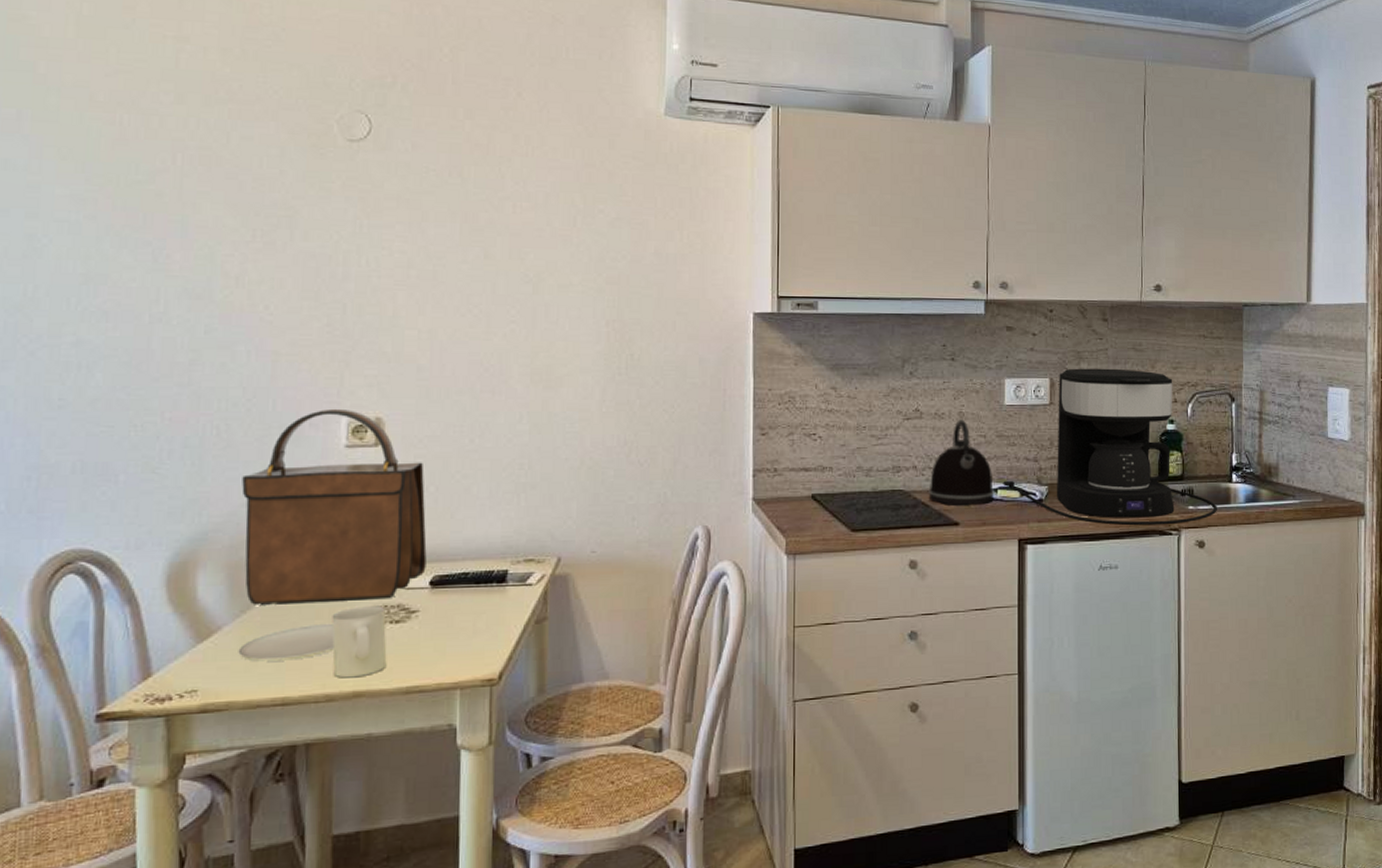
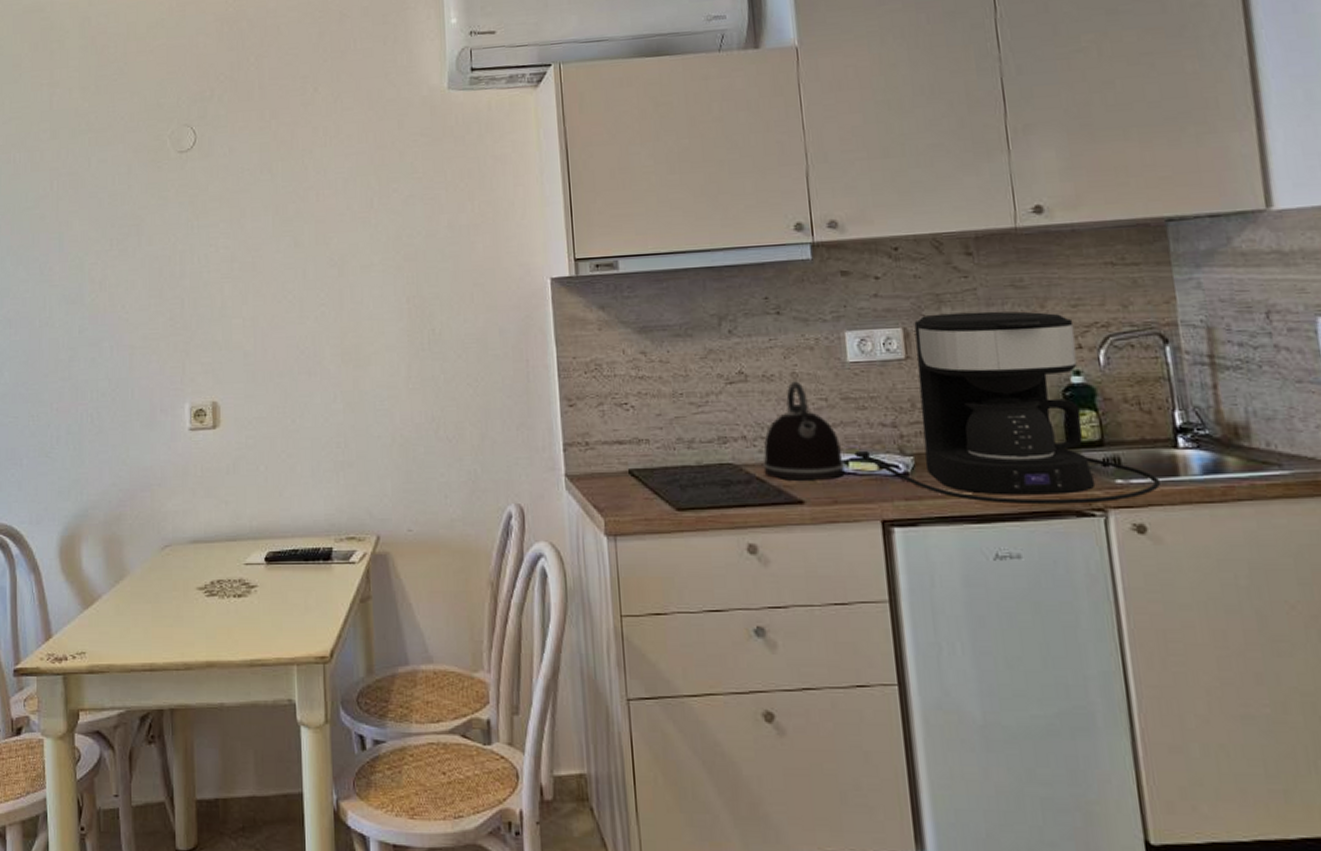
plate: present [238,623,335,662] -> none [114,595,189,629]
handbag: present [242,408,427,605] -> none [111,394,261,576]
cup: present [331,605,387,678] -> none [186,578,233,648]

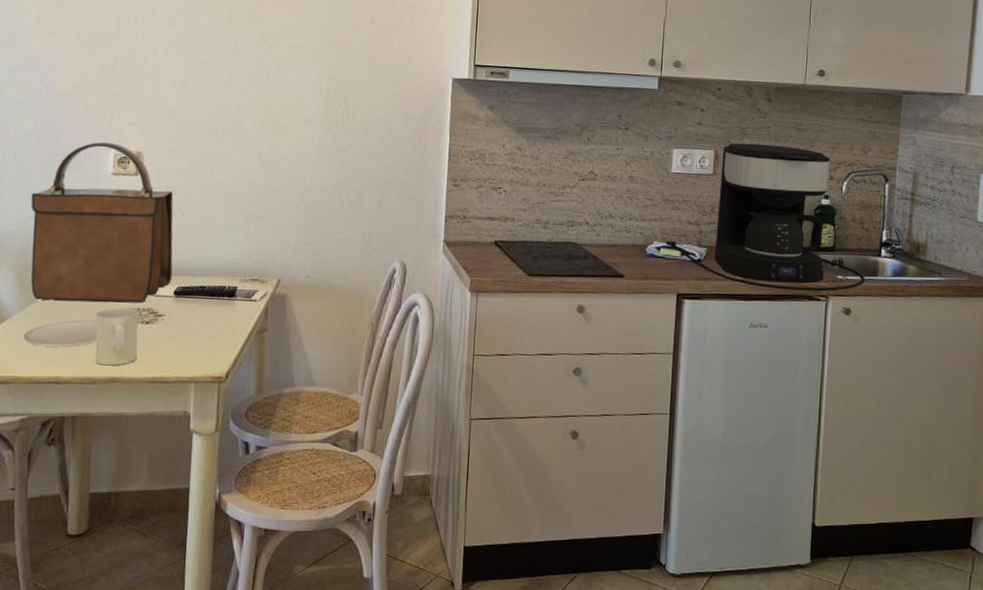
handbag: none [111,394,261,576] -> present [30,141,174,303]
plate: none [114,595,189,629] -> present [23,319,98,347]
cup: none [186,578,233,648] -> present [95,306,138,366]
kettle: present [763,381,846,481] -> none [598,183,658,261]

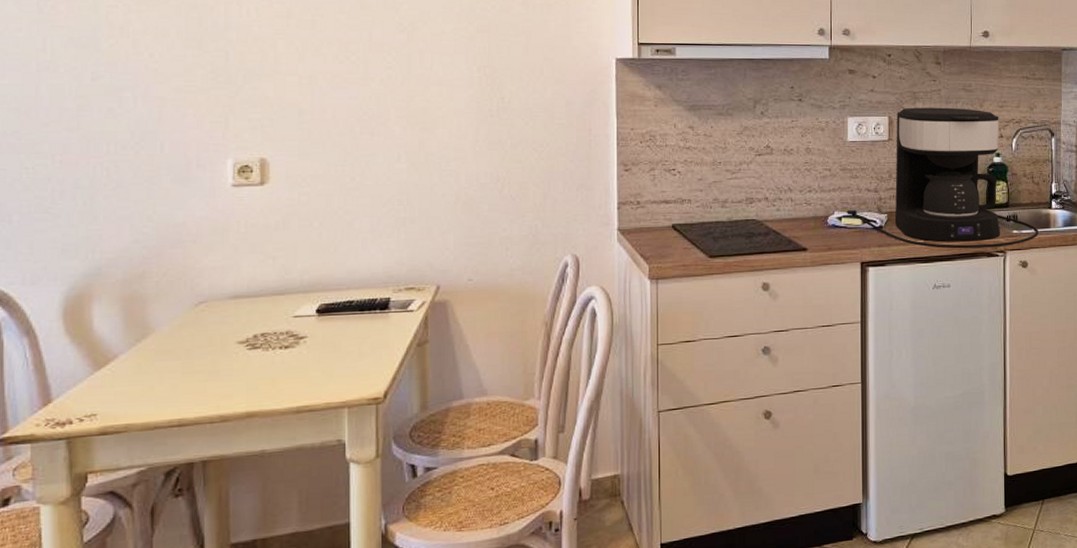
plate: present [23,319,98,347] -> none [135,349,227,387]
handbag: present [30,141,174,303] -> none [133,150,313,335]
cup: present [95,306,138,366] -> none [224,332,278,400]

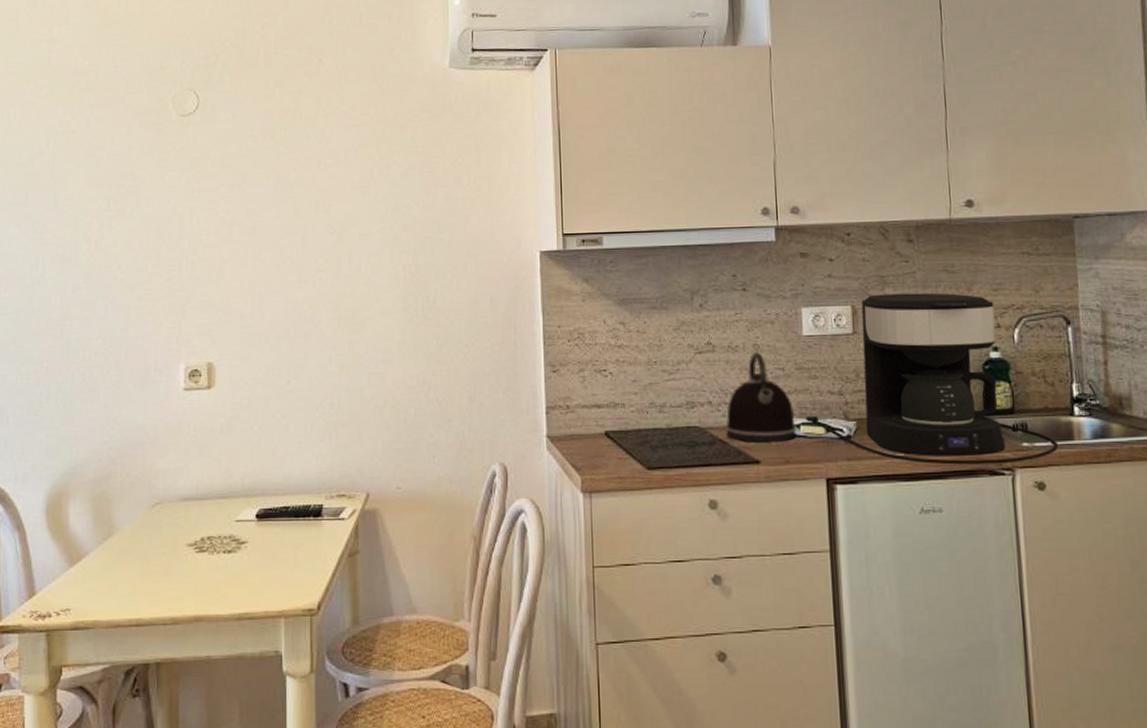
kettle: none [779,155,839,233] -> present [725,352,797,442]

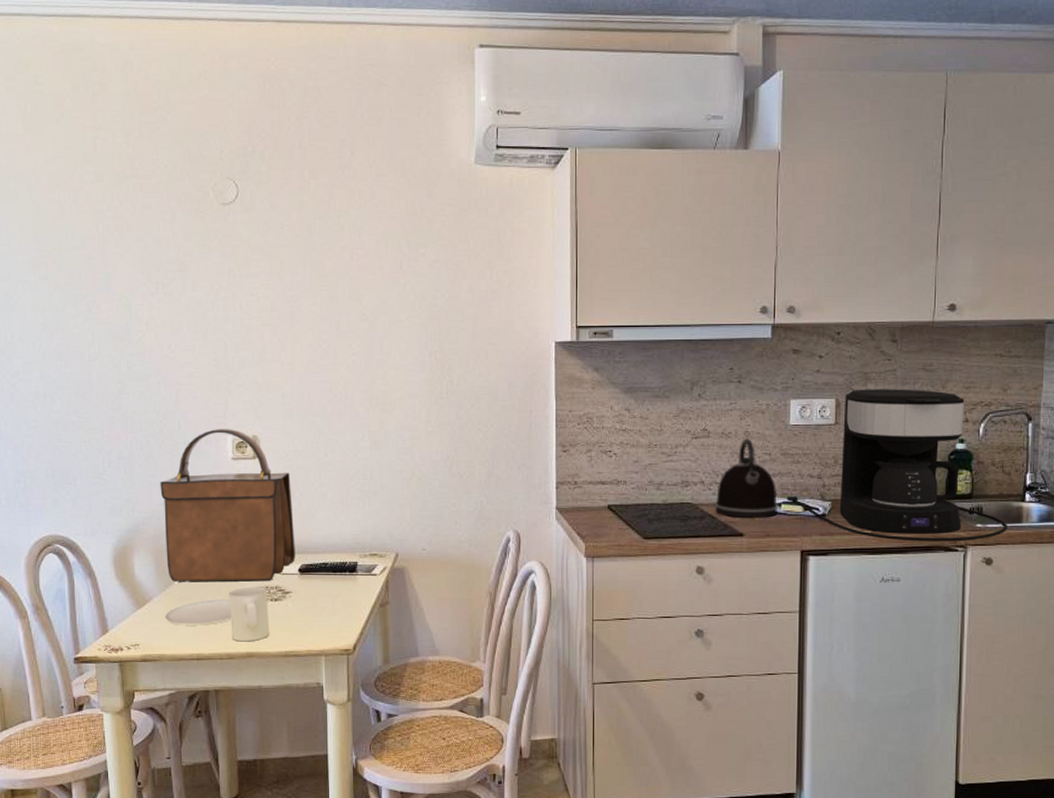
plate: none [101,551,178,585] -> present [165,598,231,626]
handbag: none [102,355,253,534] -> present [160,428,295,582]
cup: none [175,535,222,603] -> present [229,585,270,642]

